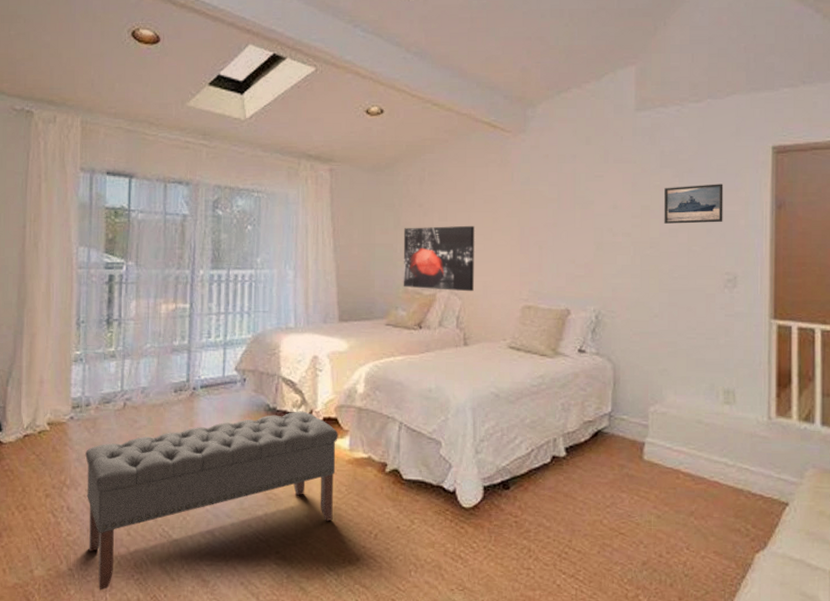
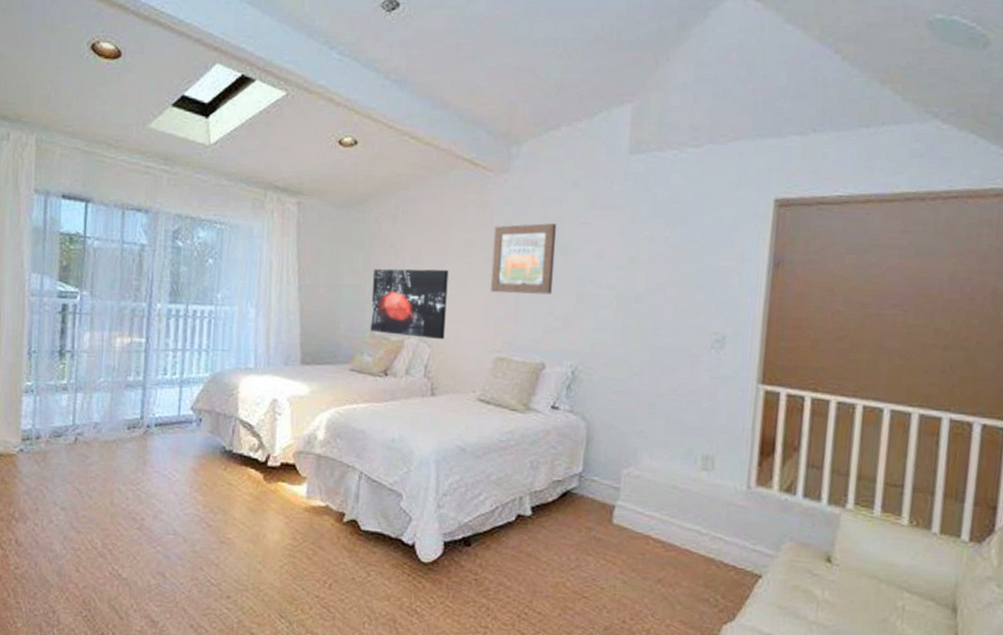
bench: present [85,411,338,590] -> none [35,455,296,625]
wall art: none [514,177,573,245] -> present [490,222,556,295]
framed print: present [664,184,723,224] -> none [651,236,719,279]

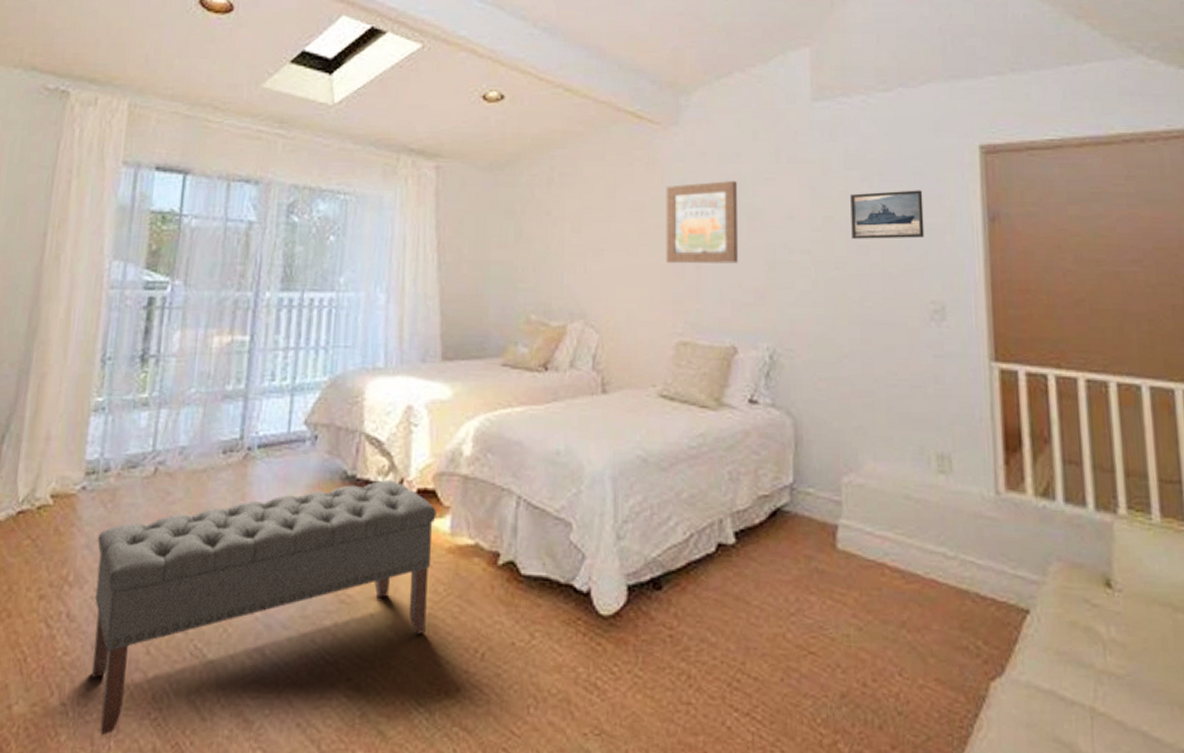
bench: none [35,455,296,625] -> present [90,480,437,736]
wall art: present [370,268,449,340] -> none [524,238,616,323]
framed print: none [651,236,719,279] -> present [850,190,925,239]

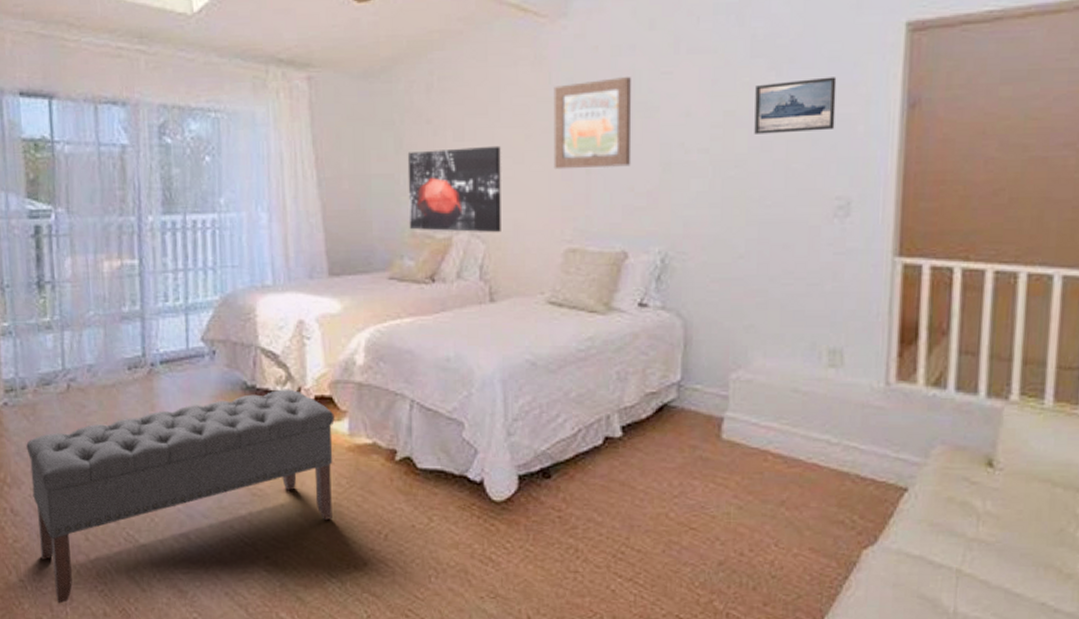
wall art: none [524,238,616,323] -> present [407,145,501,233]

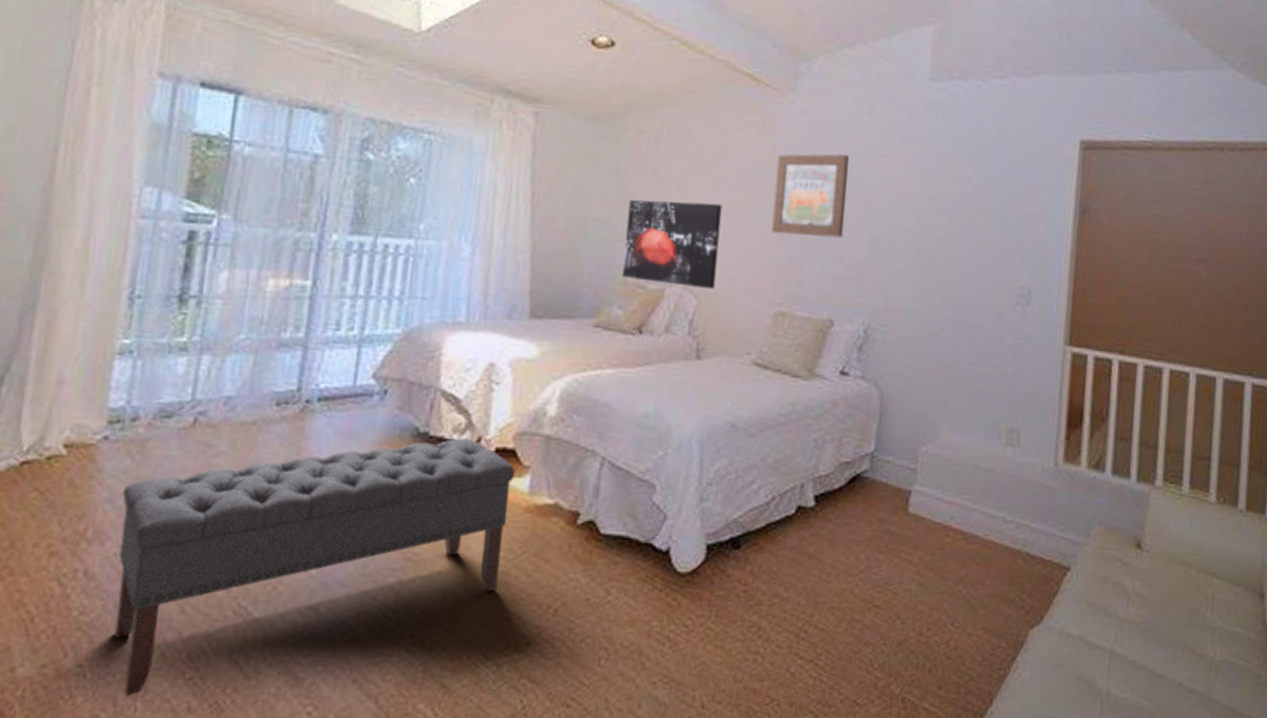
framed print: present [754,77,837,134] -> none [953,177,1024,226]

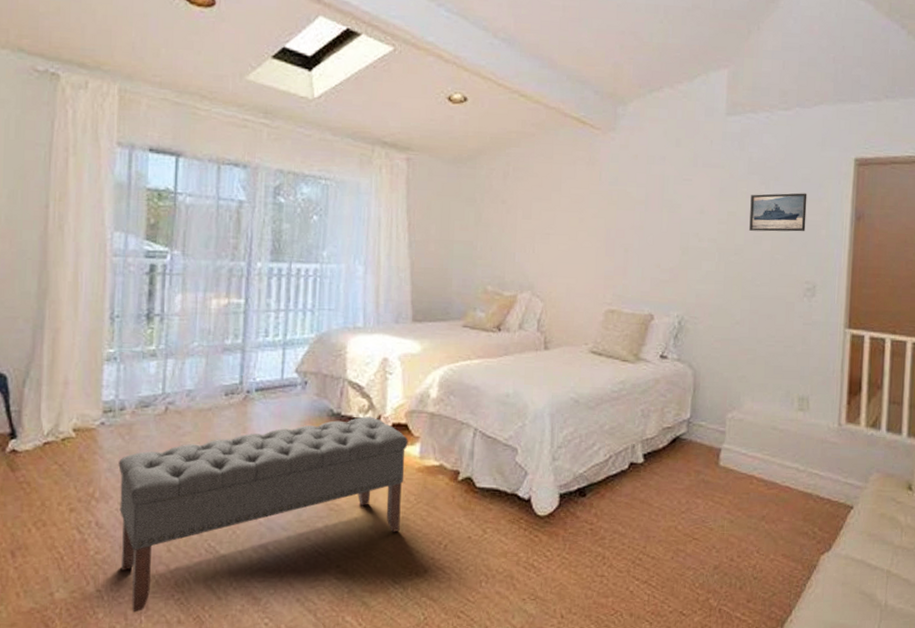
wall art: present [621,200,722,290] -> none [482,224,560,294]
wall art: present [771,154,849,238] -> none [600,179,661,249]
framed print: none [953,177,1024,226] -> present [749,193,807,232]

